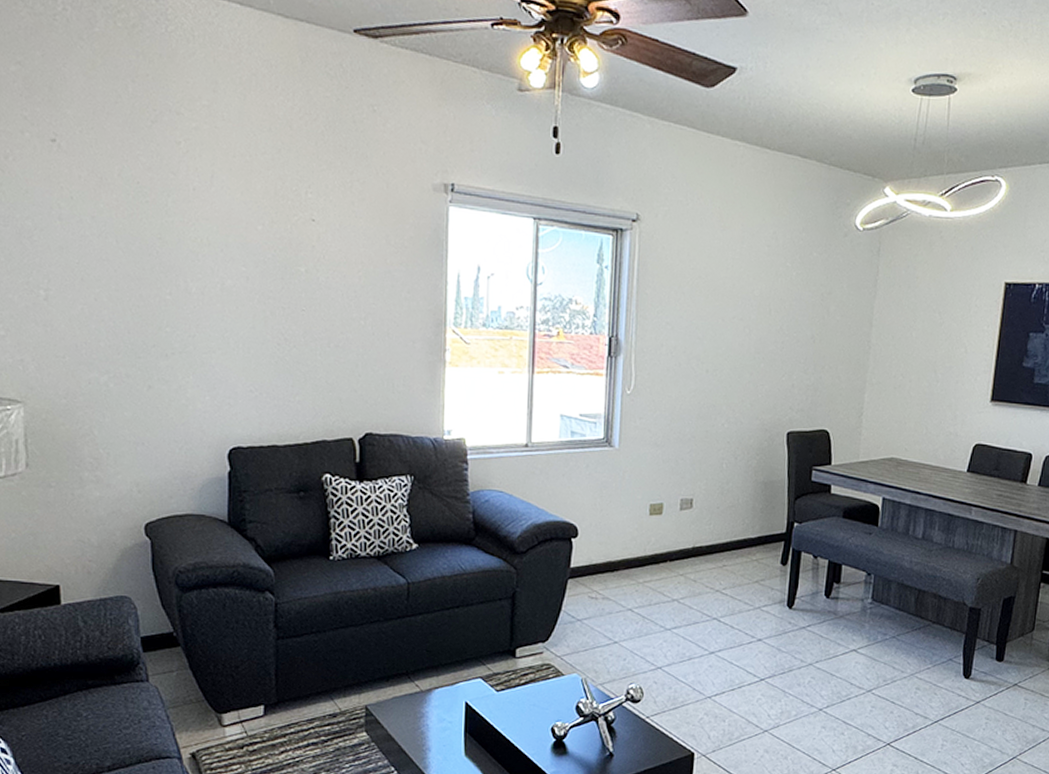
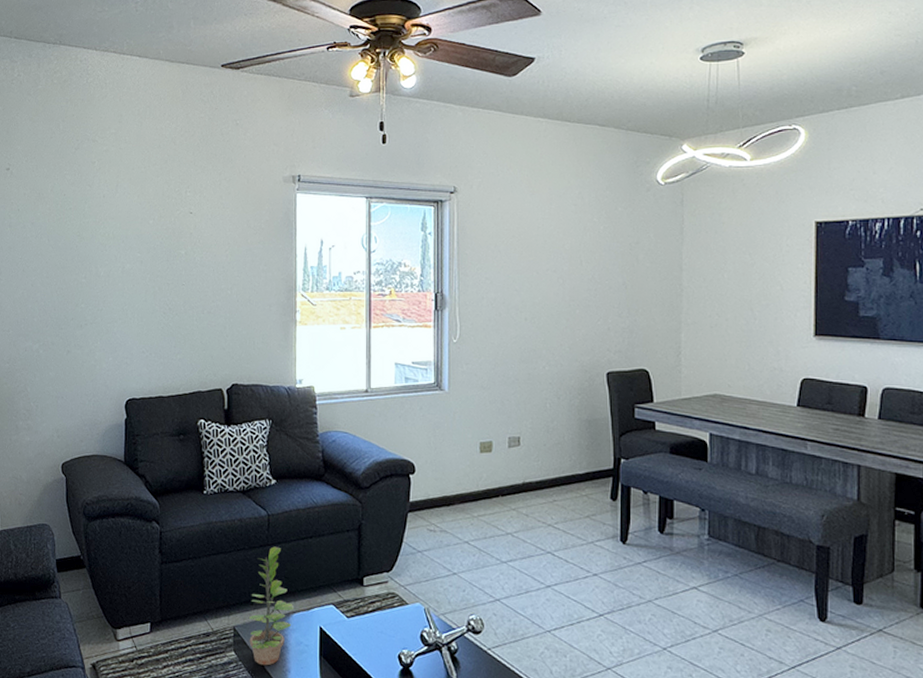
plant: none [383,617,436,746] -> present [248,546,293,666]

